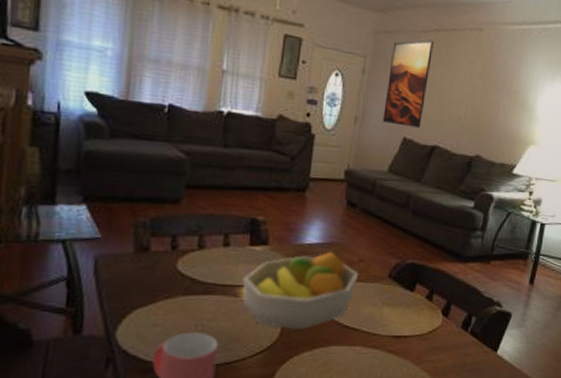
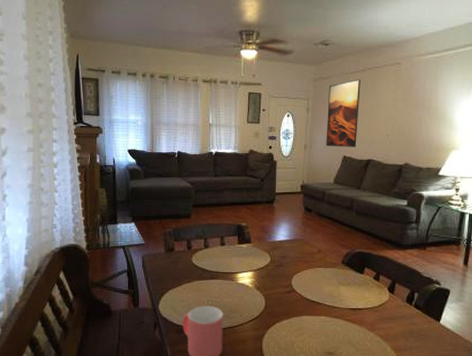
fruit bowl: present [242,251,359,329] -> none [235,245,319,303]

